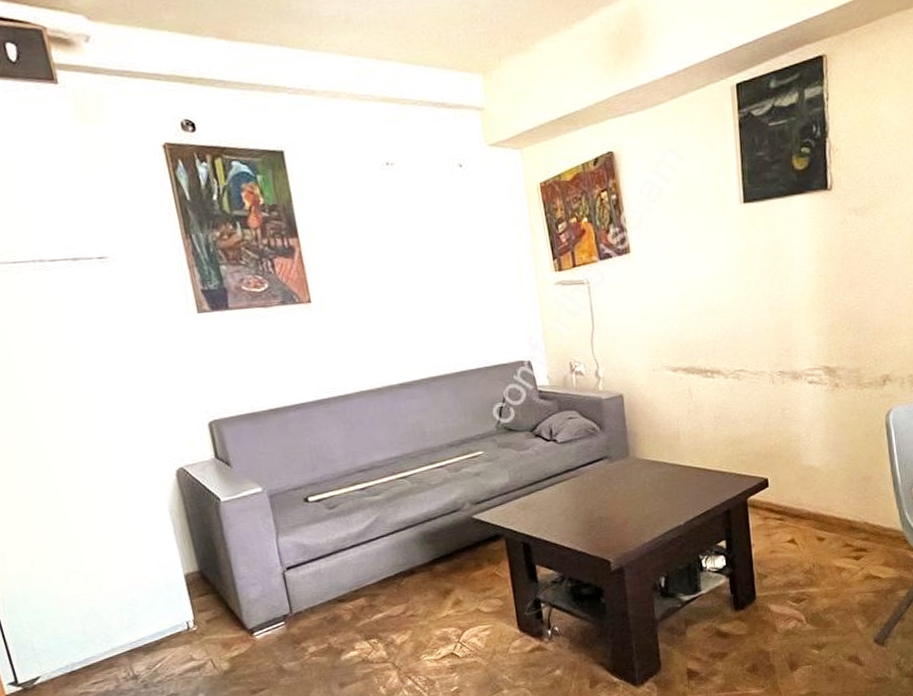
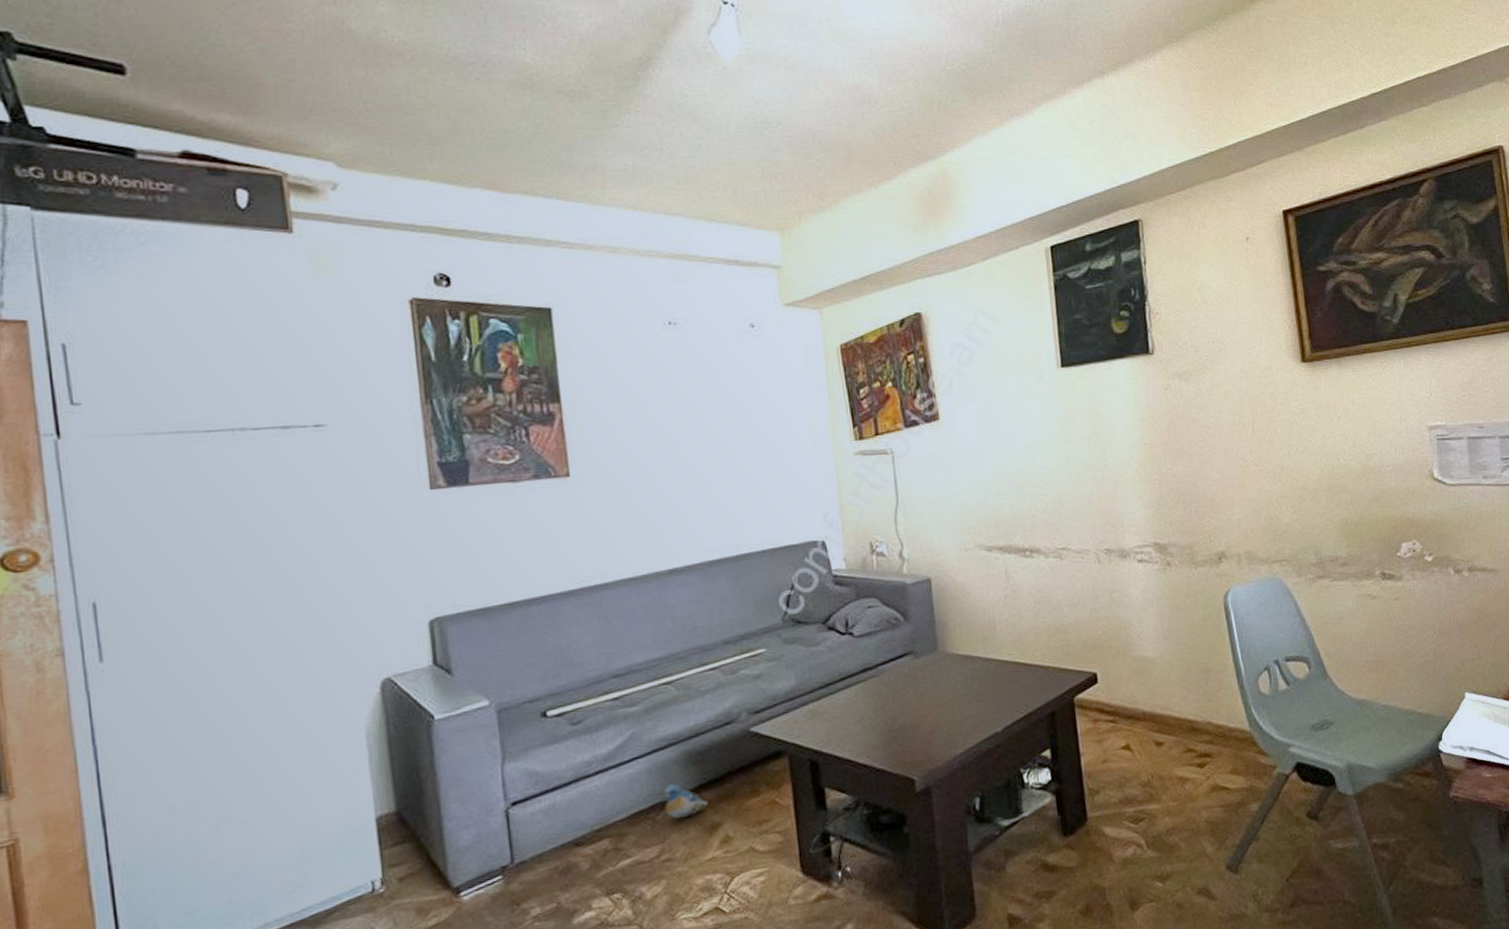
plush toy: none [404,557,442,585] -> present [662,784,709,819]

